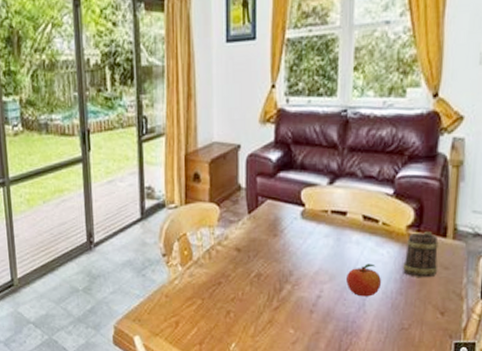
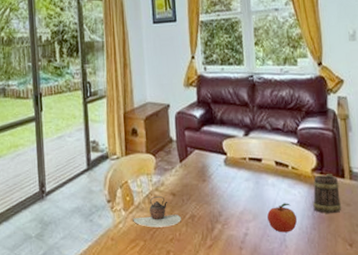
teapot: none [190,250,245,286] -> present [133,195,181,228]

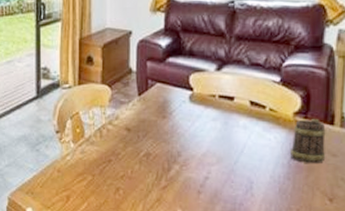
teapot: present [133,195,181,228] -> none [82,129,135,163]
fruit: present [267,203,298,233] -> none [234,148,270,180]

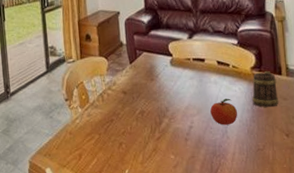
fruit: none [234,148,270,180] -> present [210,98,238,125]

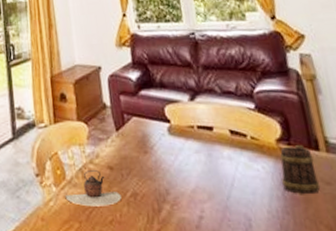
teapot: none [88,94,132,123] -> present [65,169,121,207]
fruit: present [210,98,238,125] -> none [225,180,265,217]

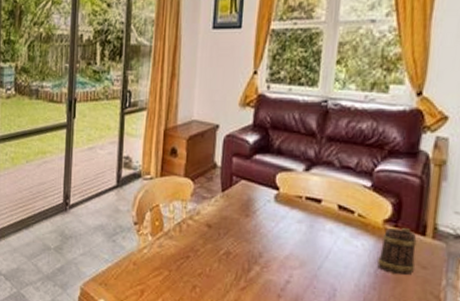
teapot: present [65,169,121,207] -> none [159,224,214,260]

